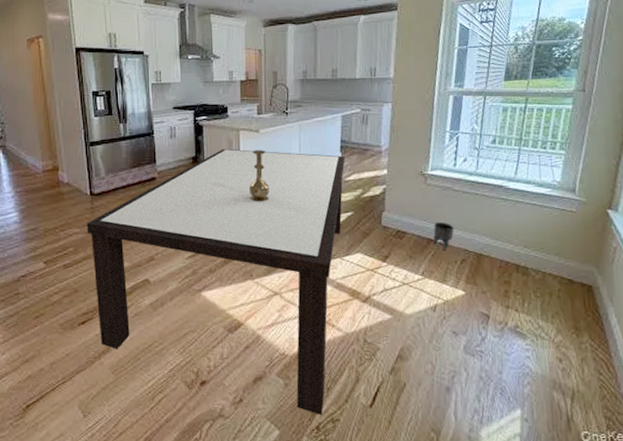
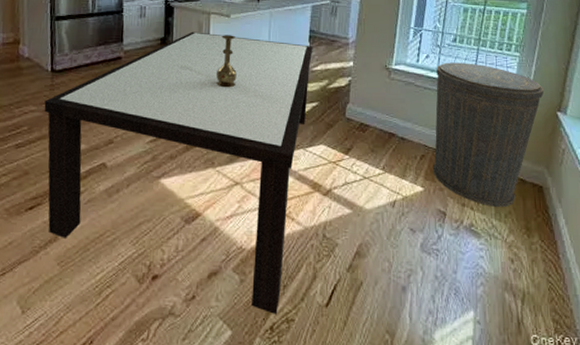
planter: present [433,221,454,251] -> none [395,116,415,146]
trash can: none [475,164,593,308] -> present [433,62,545,207]

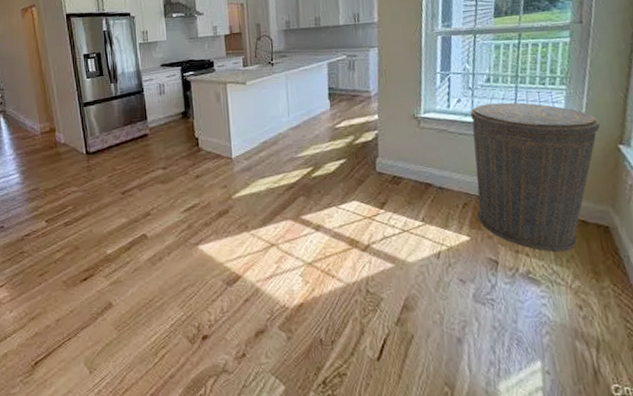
dining table: present [44,31,313,315] -> none [84,102,335,370]
vase: present [215,35,237,88] -> none [238,101,261,154]

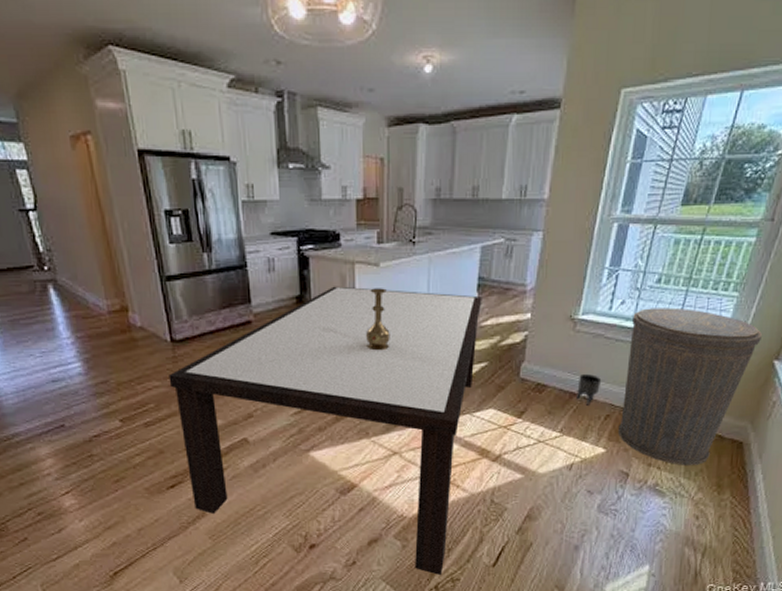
dining table: none [84,102,335,370] -> present [168,286,482,576]
vase: none [238,101,261,154] -> present [365,288,390,351]
planter: none [431,165,453,195] -> present [577,373,602,405]

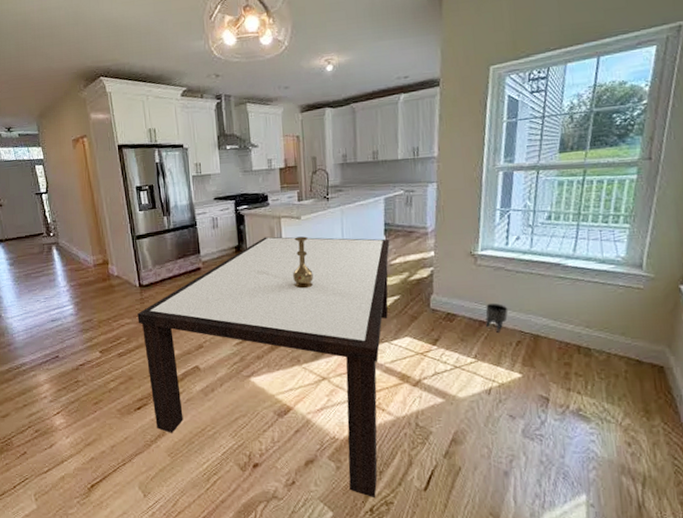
trash can: present [618,307,763,465] -> none [529,240,663,390]

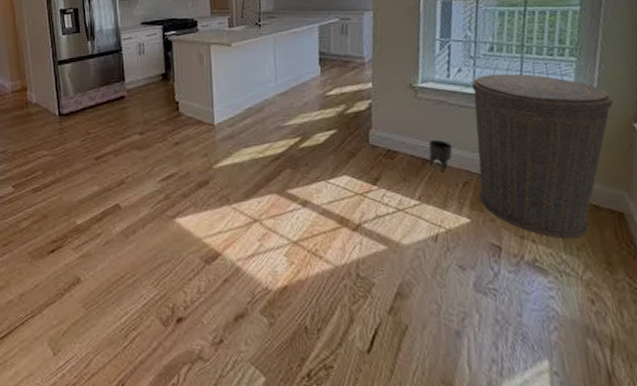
dining table: present [137,236,390,499] -> none [55,64,325,362]
vase: present [292,236,314,289] -> none [222,64,245,121]
trash can: none [529,240,663,390] -> present [472,73,614,239]

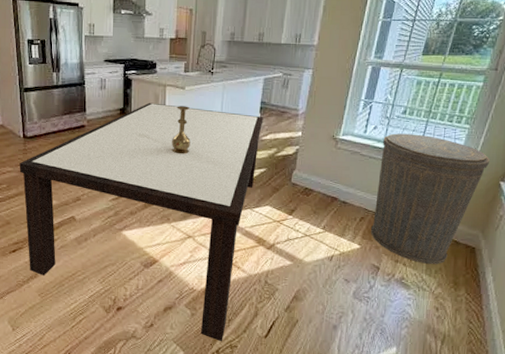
dining table: none [55,64,325,362] -> present [19,102,264,342]
vase: none [222,64,245,121] -> present [171,106,191,154]
planter: present [428,139,453,172] -> none [337,182,358,209]

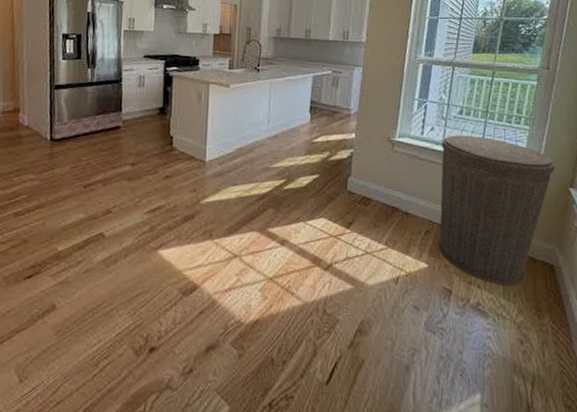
dining table: present [19,102,264,342] -> none [43,101,314,392]
vase: present [171,106,191,154] -> none [214,105,236,159]

